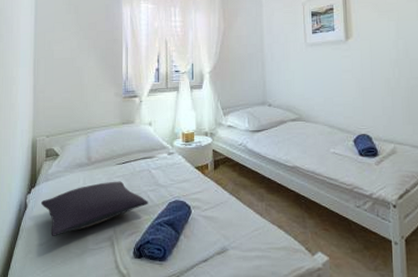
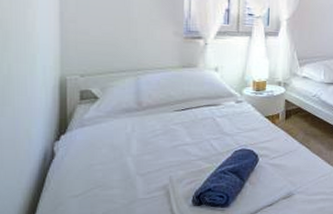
pillow: present [40,181,148,236] -> none [74,128,211,187]

